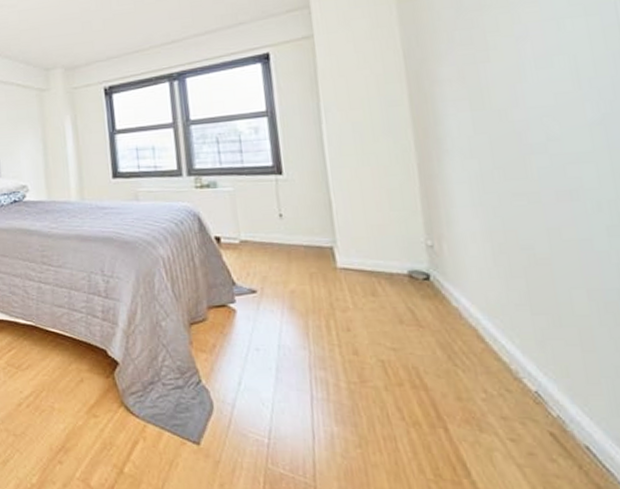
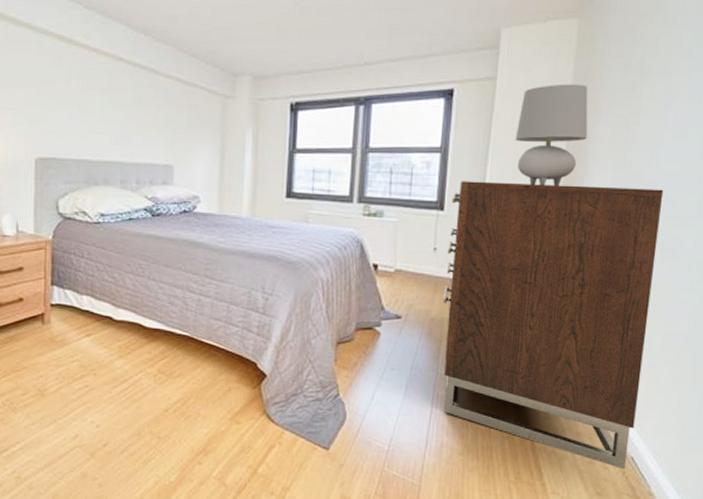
dresser: none [289,126,581,463] -> present [442,181,664,470]
table lamp: none [346,29,432,139] -> present [515,84,588,186]

